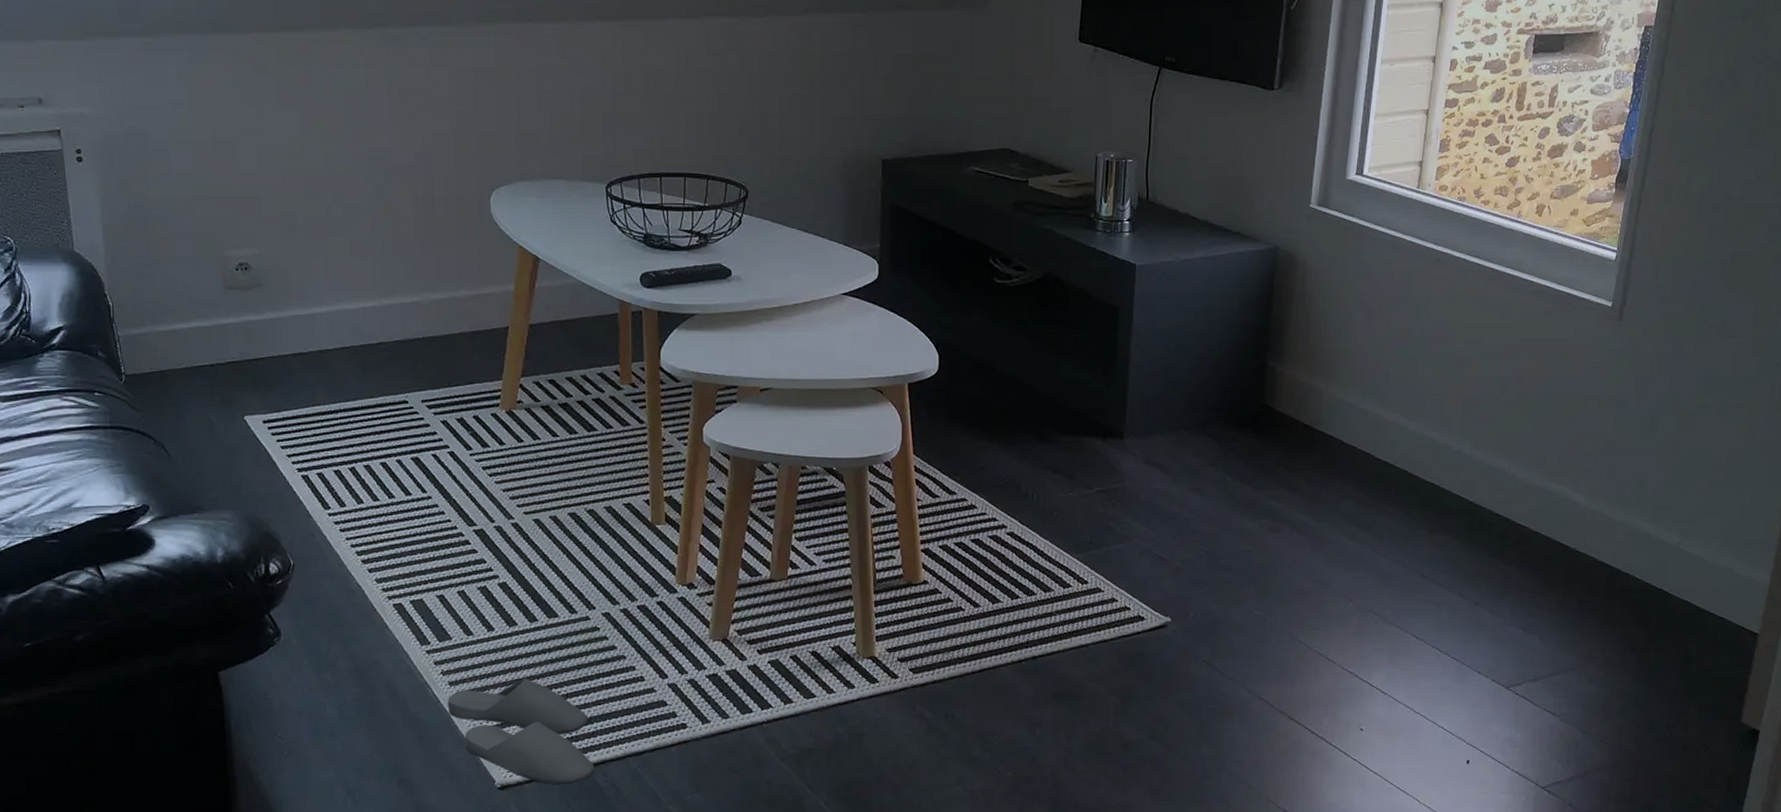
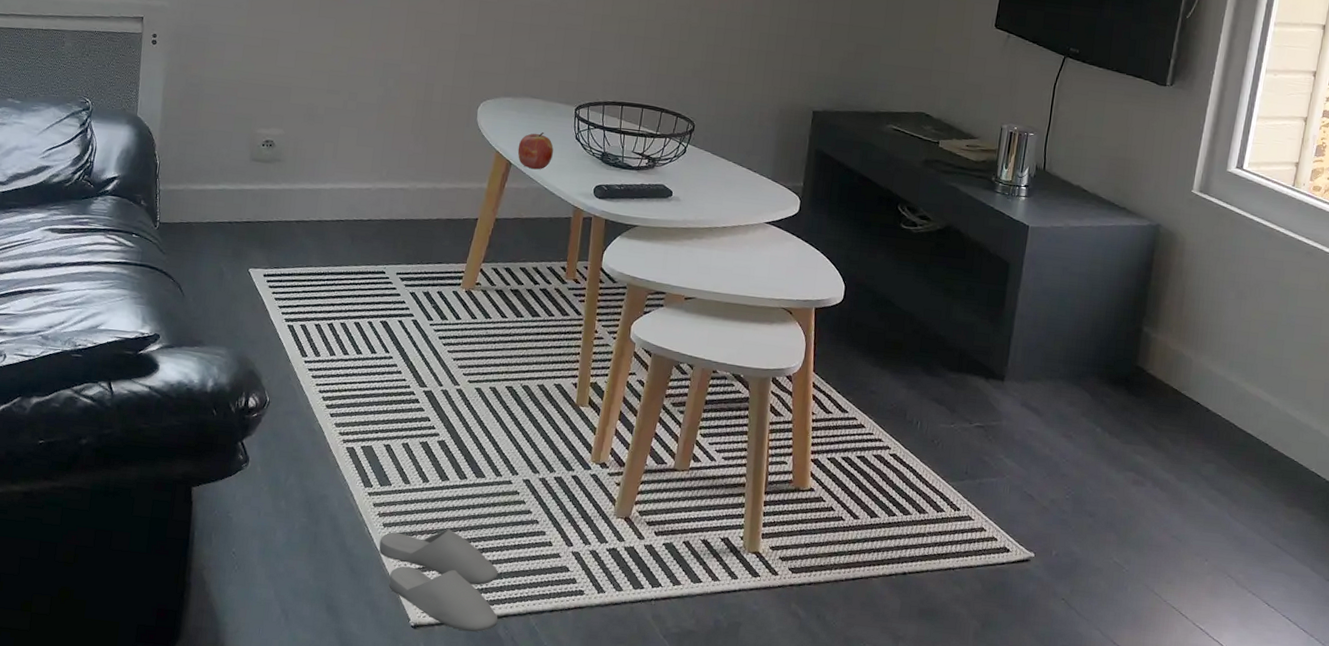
apple: none [544,218,588,263] -> present [517,132,554,170]

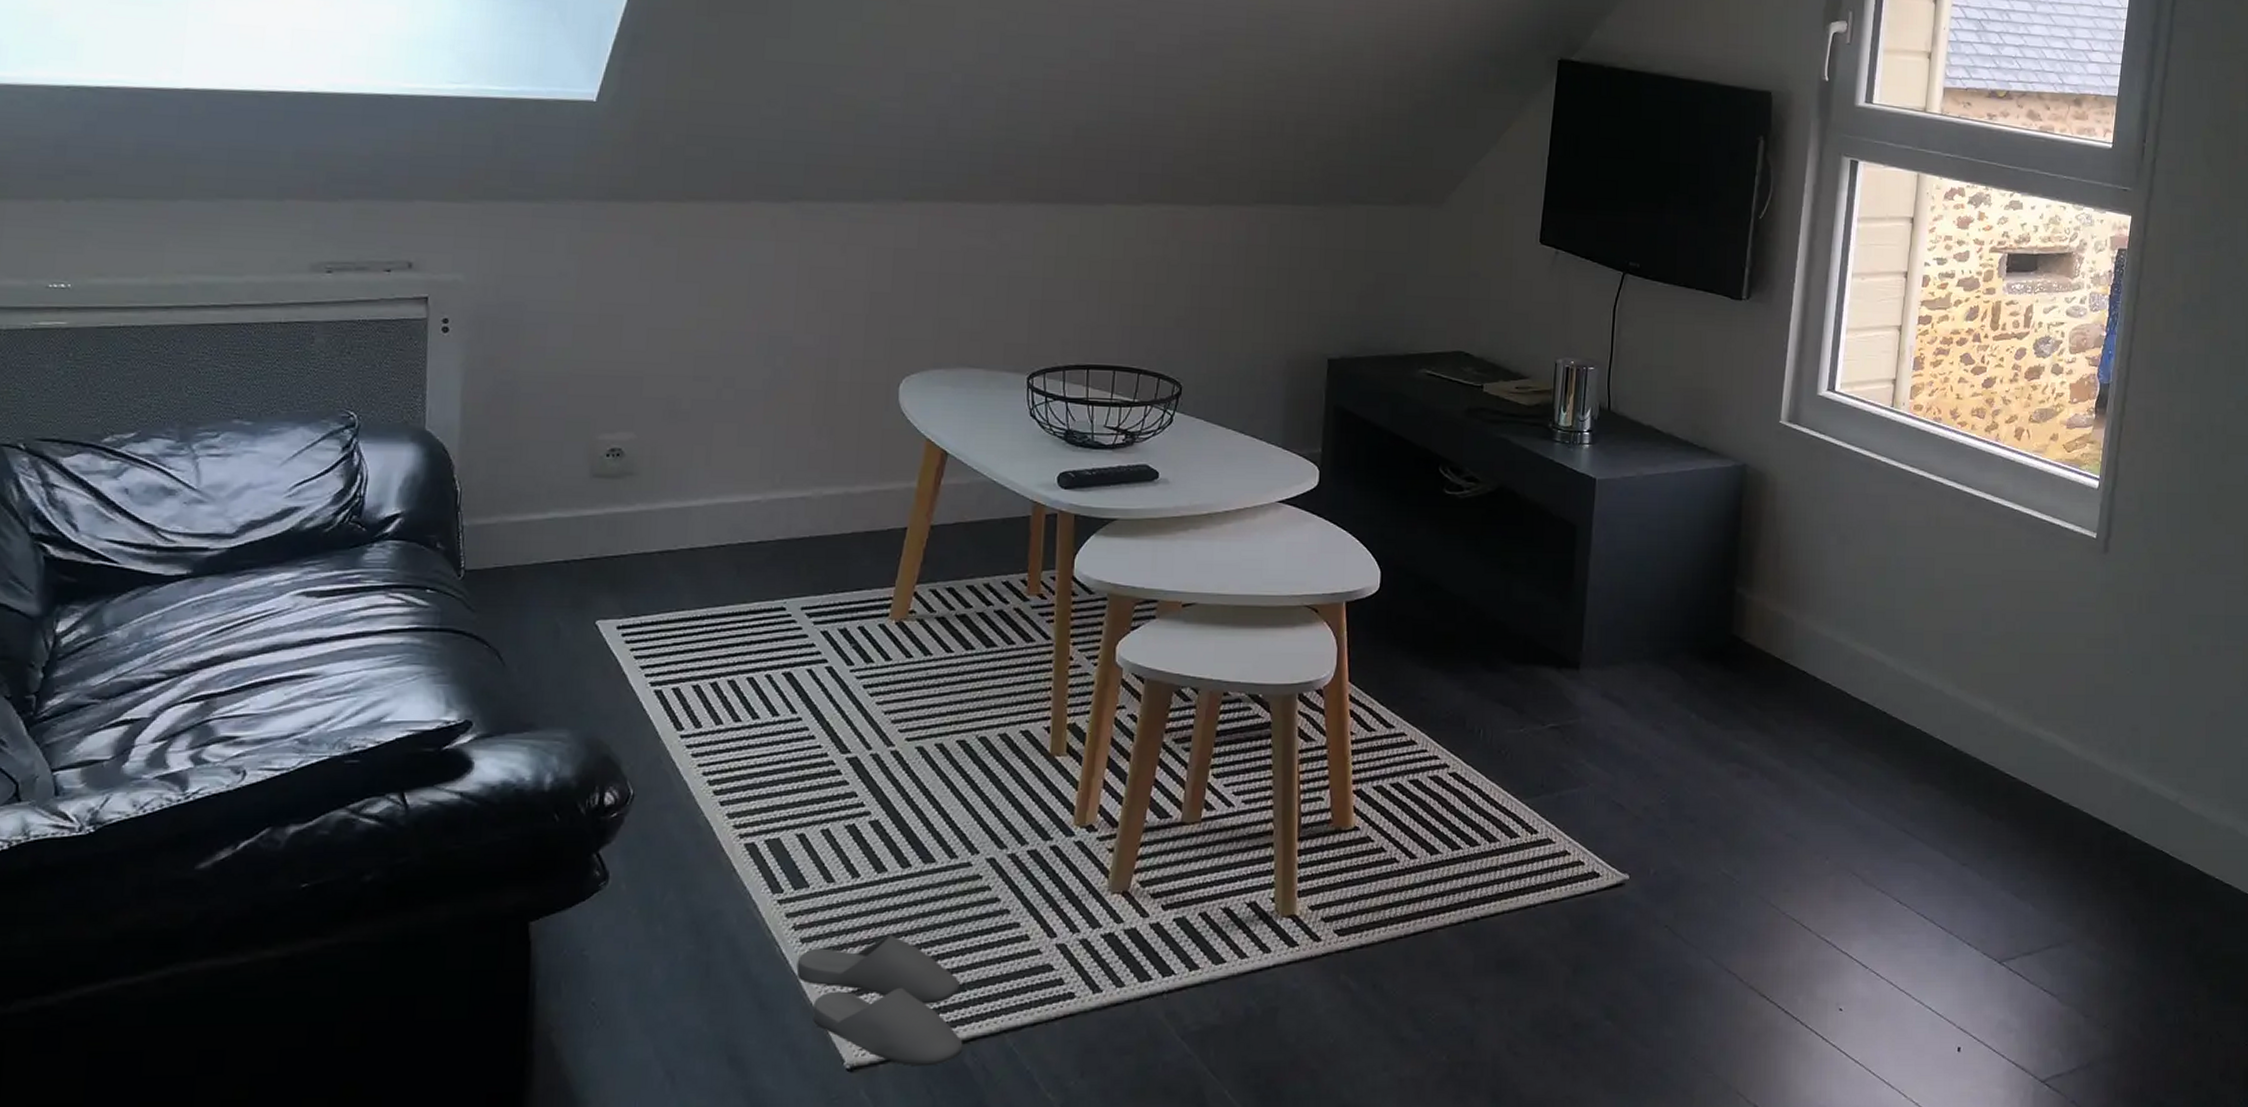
apple: present [517,132,554,170] -> none [955,411,1003,459]

